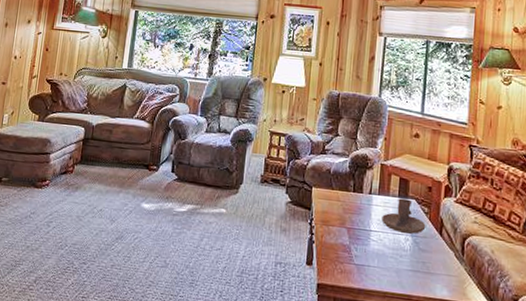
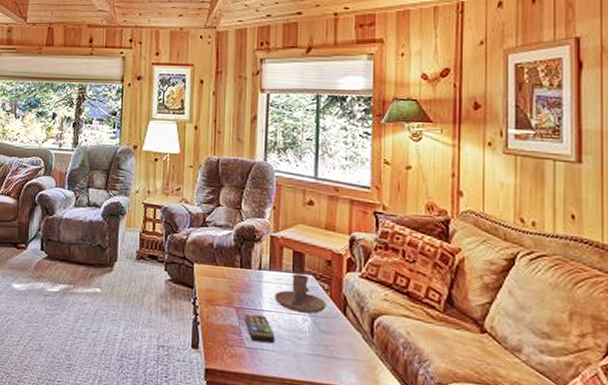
remote control: none [354,233,380,261] -> present [245,314,275,344]

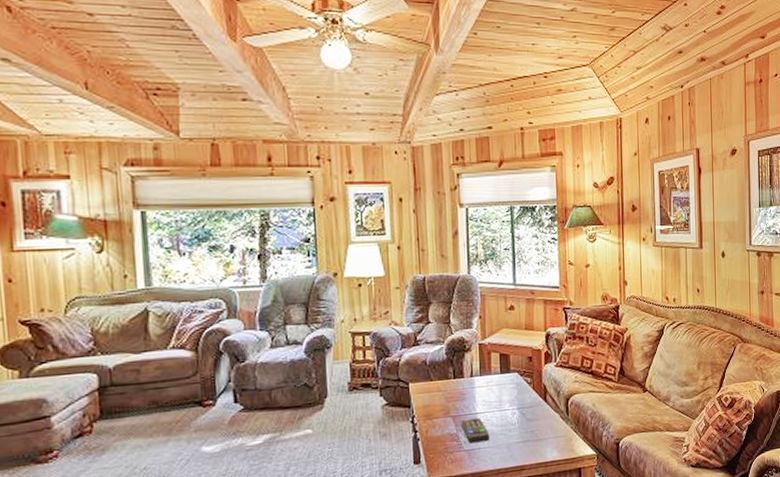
candle holder: present [274,273,327,314] -> none [486,373,531,408]

